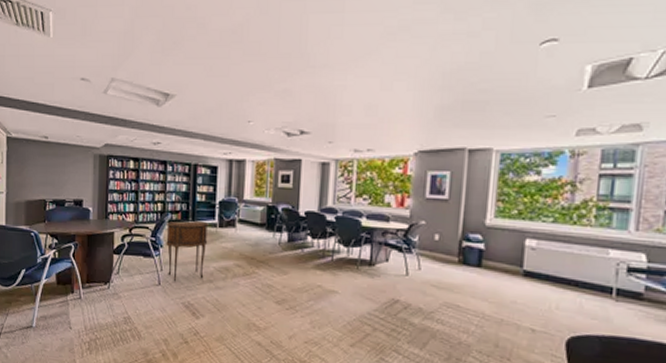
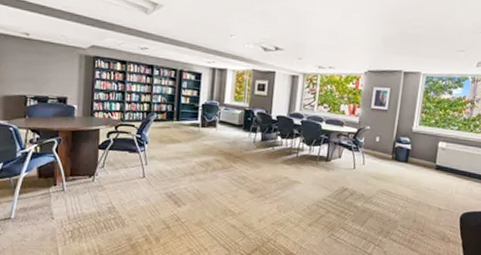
side table: present [166,220,209,282] -> none [151,120,192,175]

